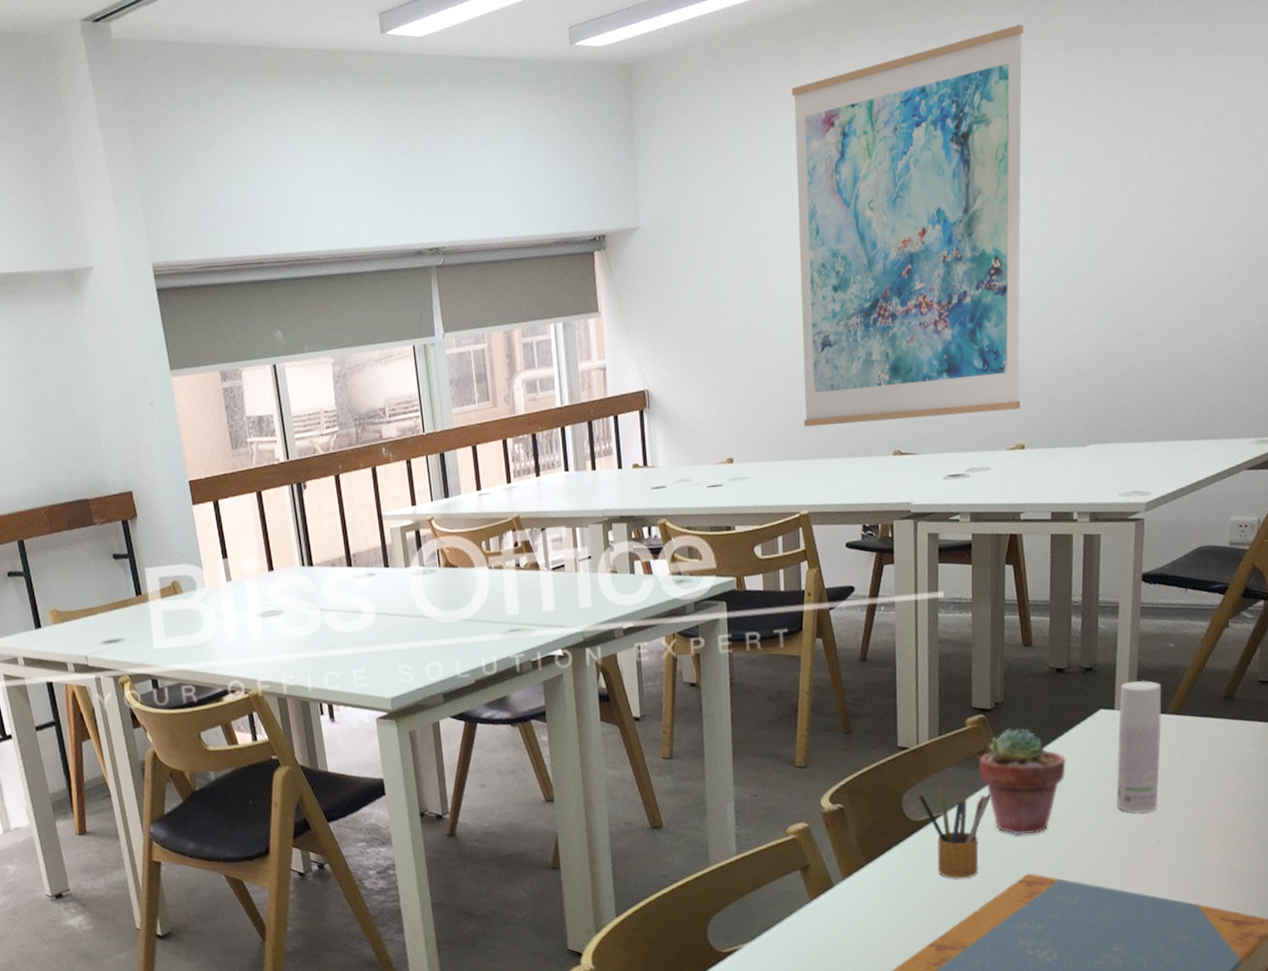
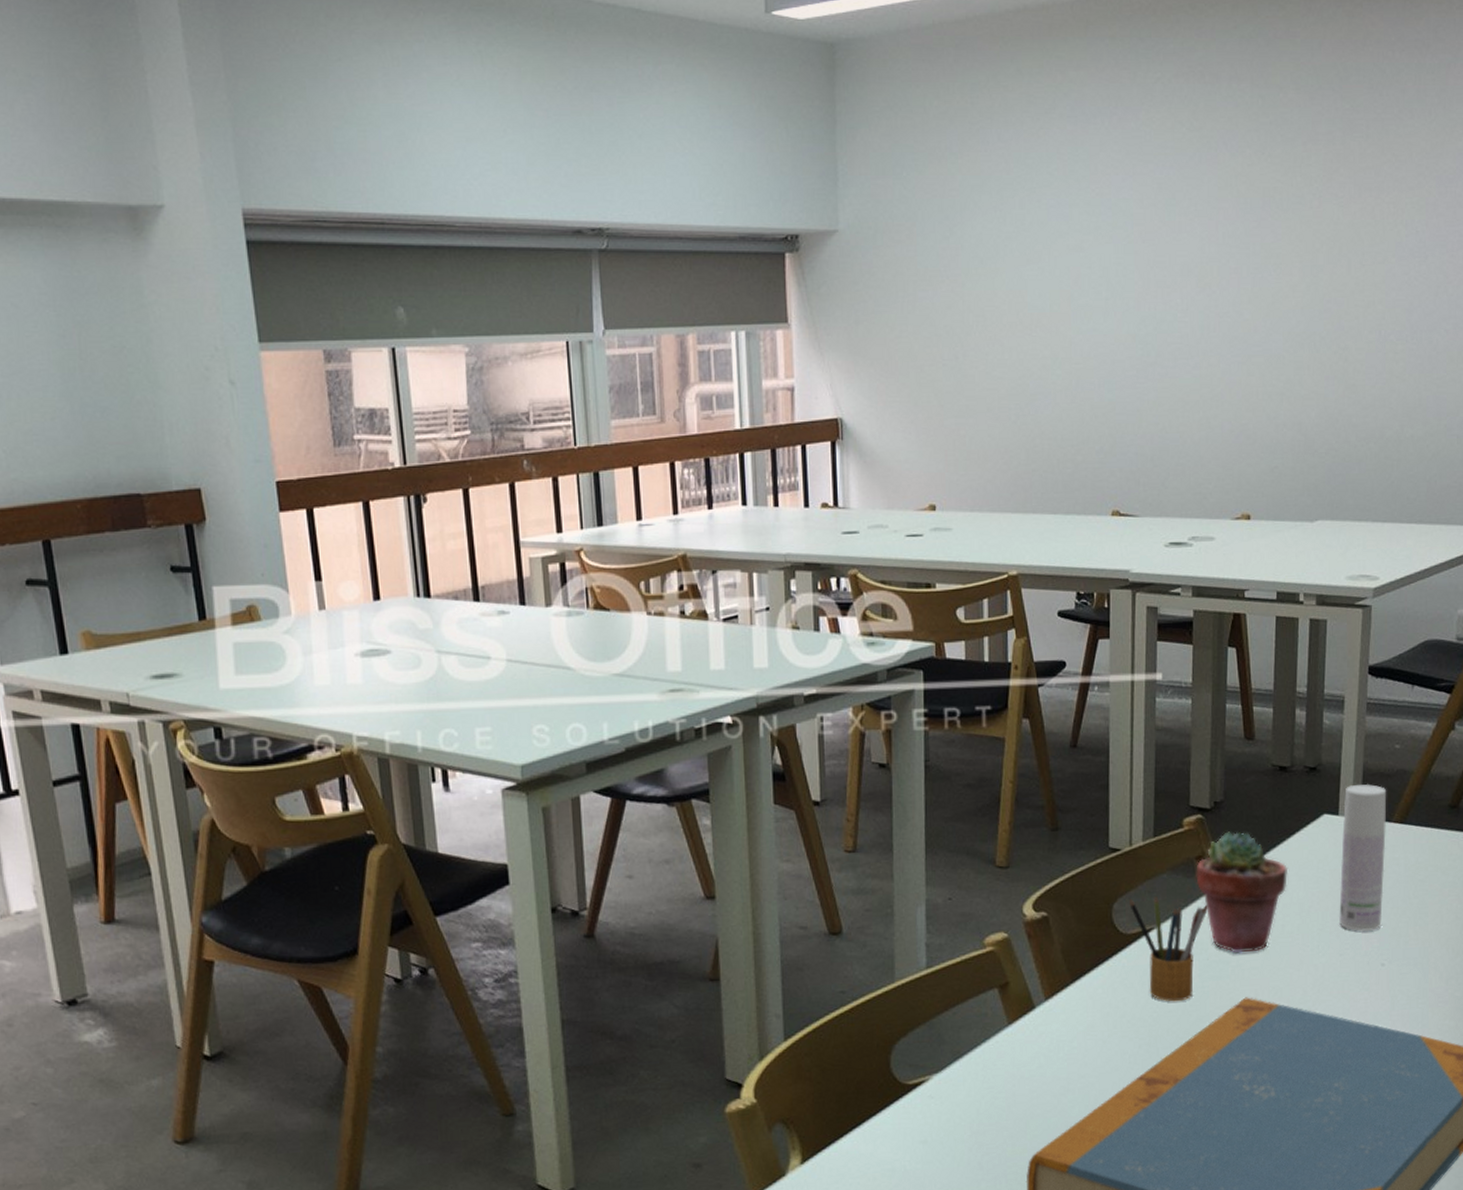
wall art: present [792,24,1024,427] -> none [1012,57,1257,477]

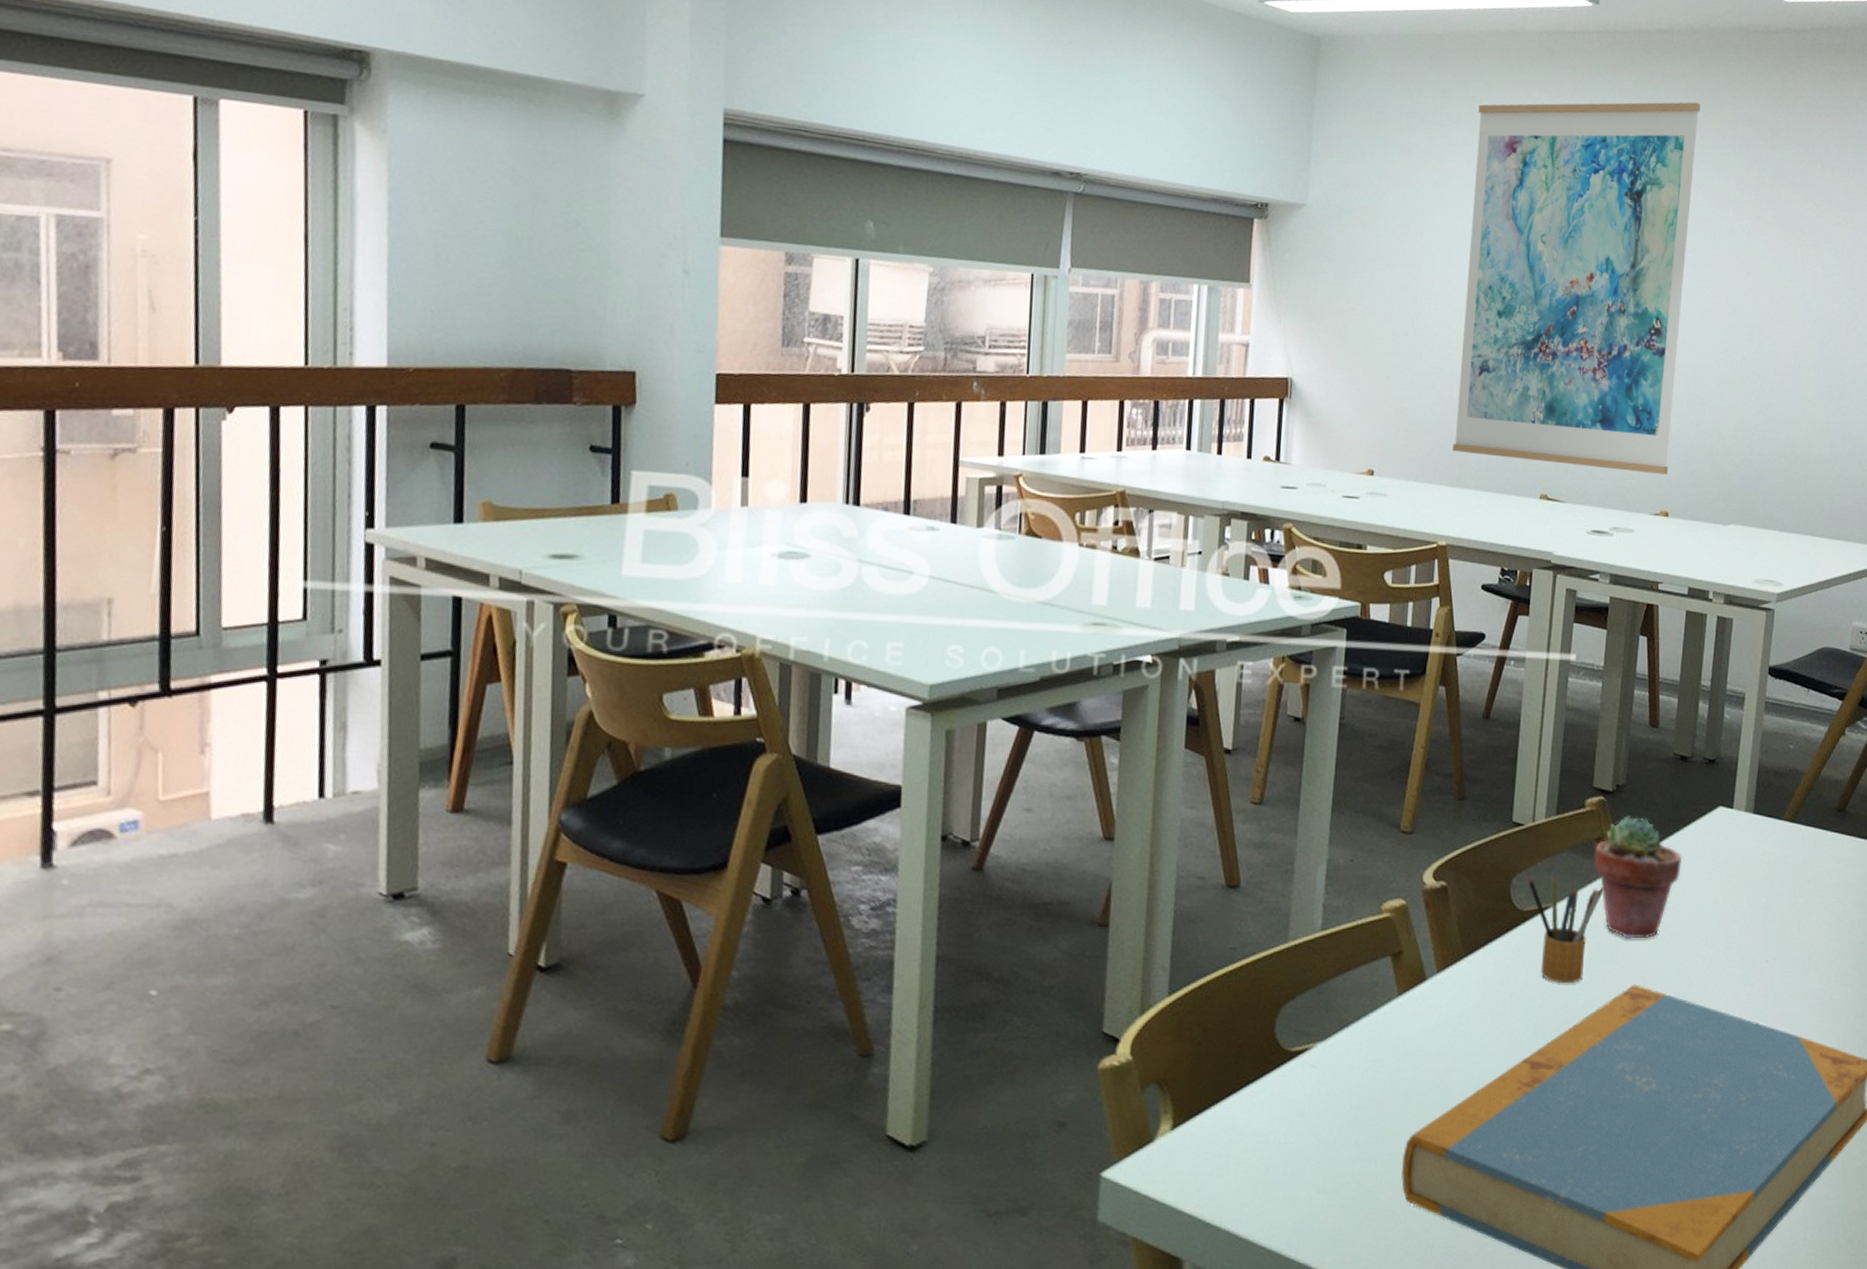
wall art: none [1012,57,1257,477] -> present [1453,102,1701,475]
bottle: present [1339,783,1387,932] -> none [1728,780,1780,926]

